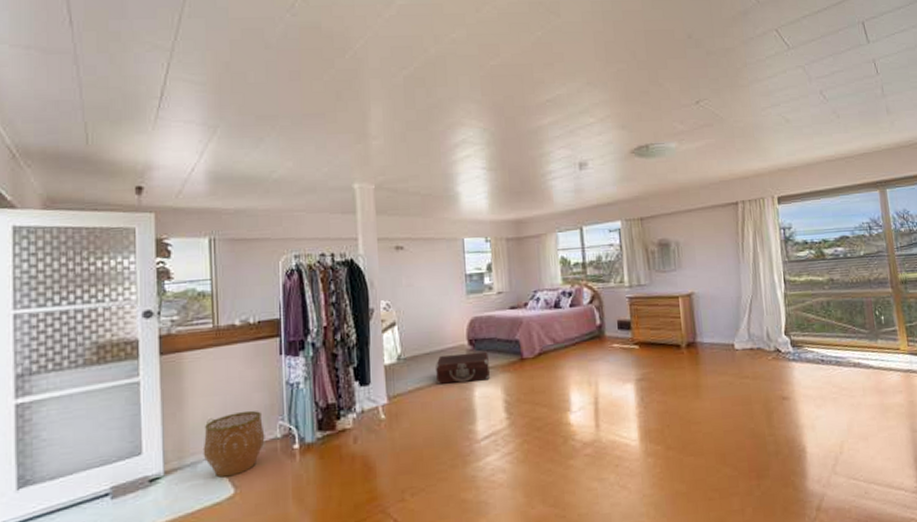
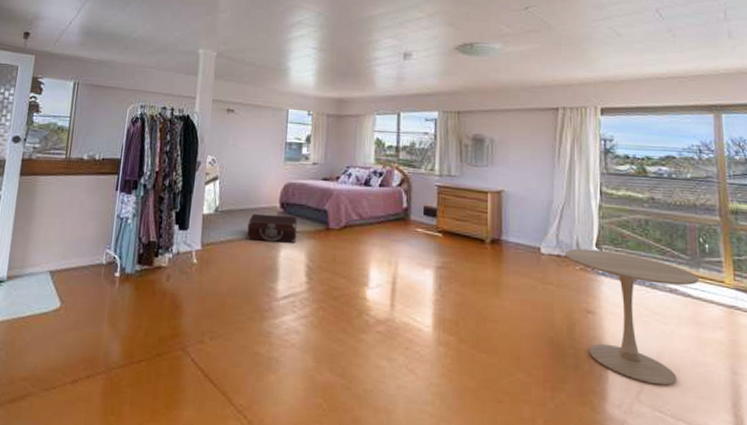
basket: present [203,410,265,478] -> none [40,235,93,292]
side table: none [757,336,879,455] -> present [565,248,700,386]

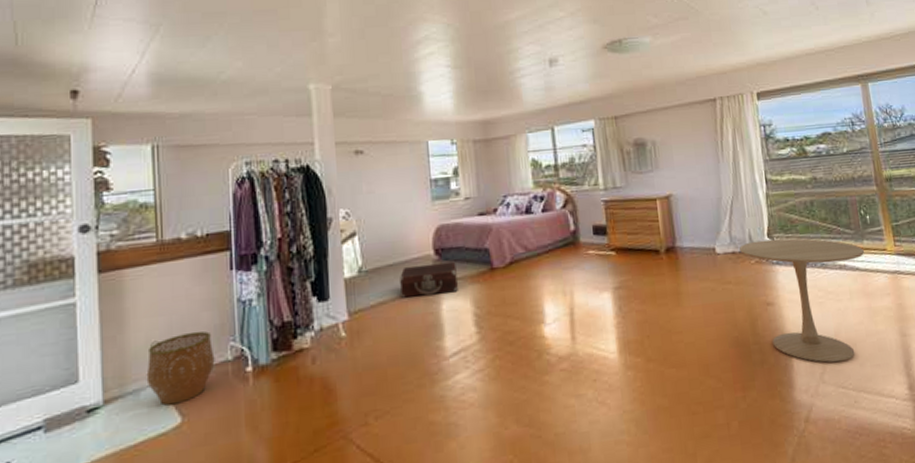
basket: none [40,235,93,292] -> present [146,331,215,406]

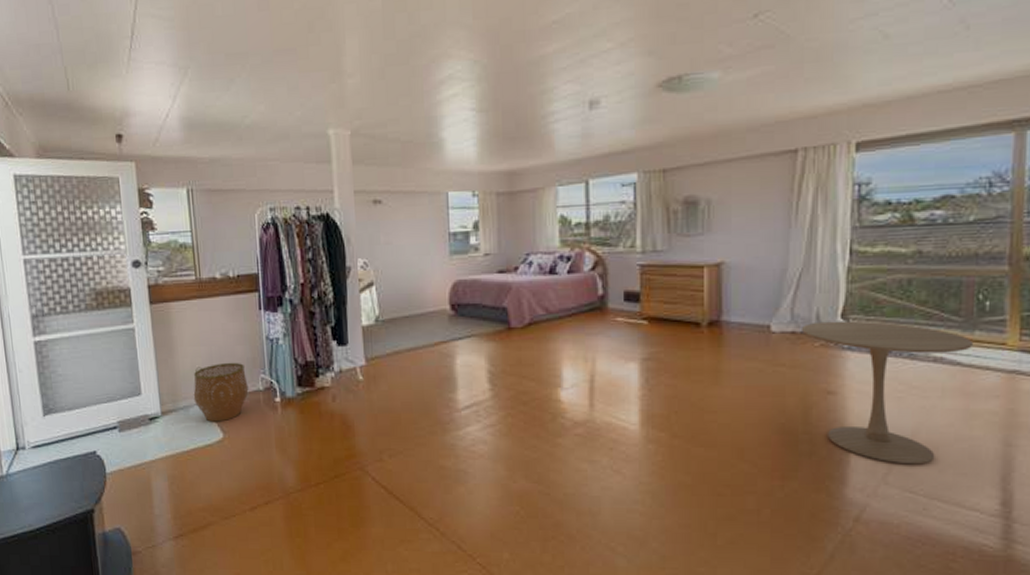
suitcase: present [398,261,458,298] -> none [414,318,473,350]

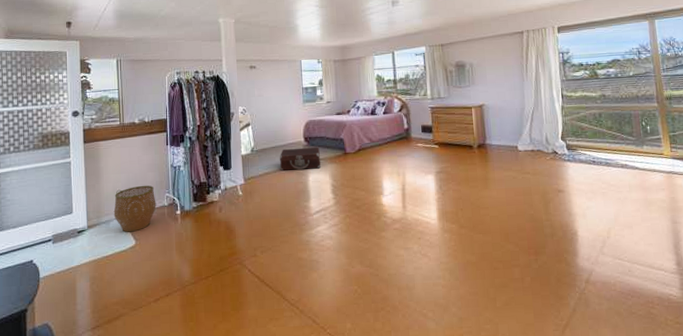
suitcase: none [414,318,473,350] -> present [279,147,321,171]
side table: present [802,320,974,465] -> none [538,141,644,240]

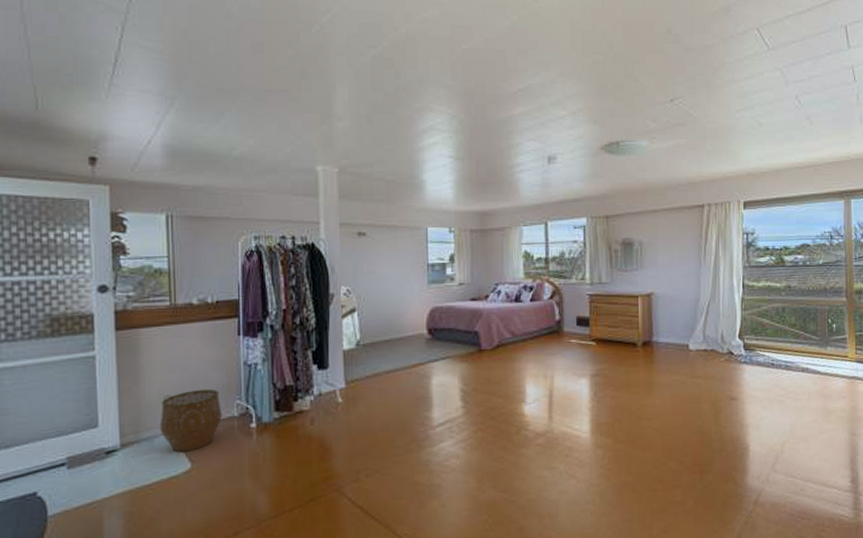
suitcase: present [279,147,321,171] -> none [393,341,448,372]

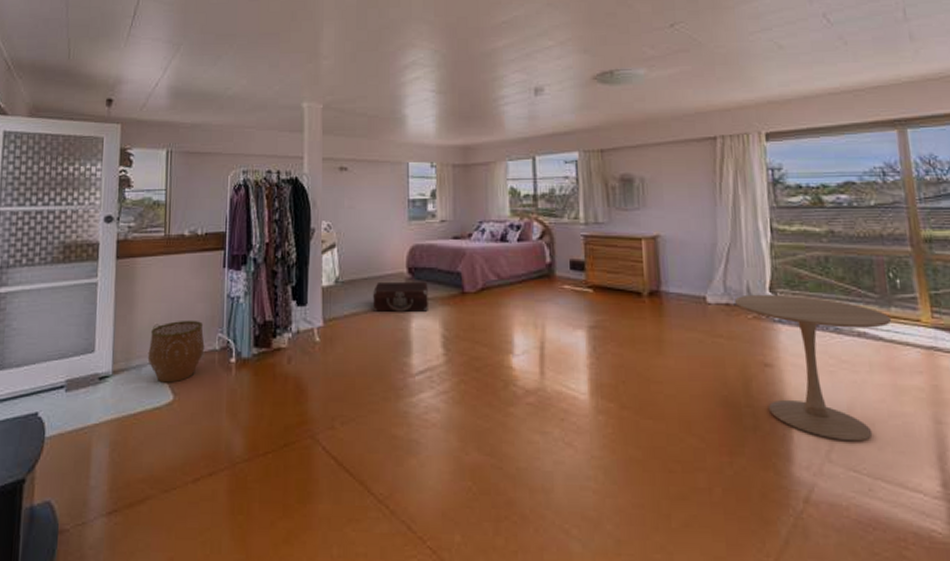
suitcase: none [393,341,448,372] -> present [372,281,428,313]
side table: none [711,340,828,455] -> present [735,294,892,442]

